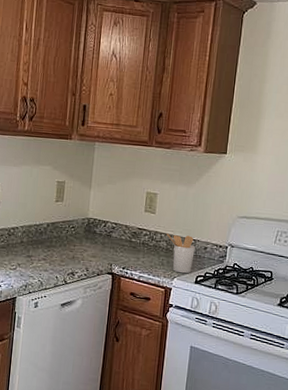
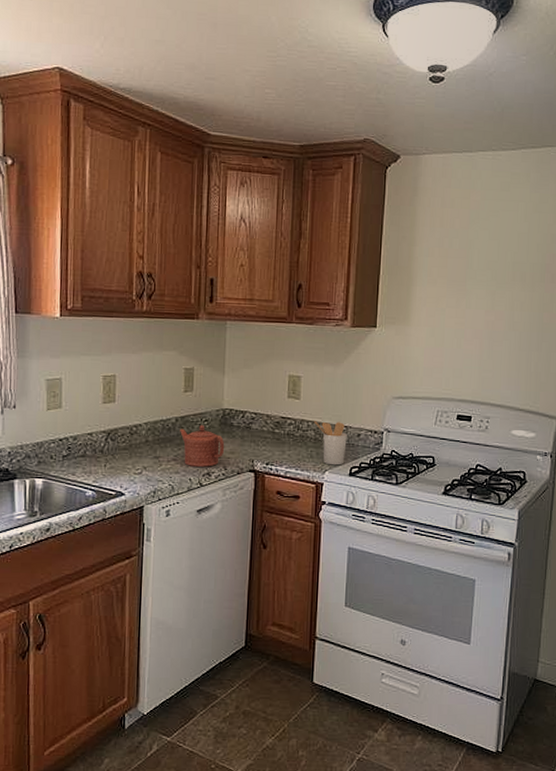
teapot: none [50,231,88,268] -> present [180,425,225,467]

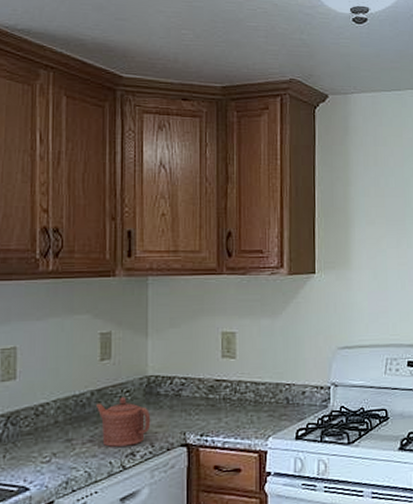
utensil holder: present [314,421,347,466] -> none [253,380,291,430]

